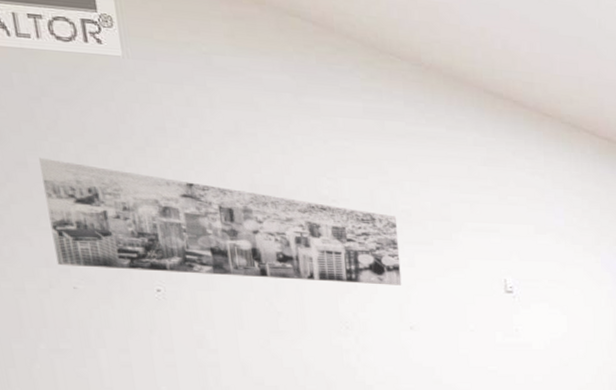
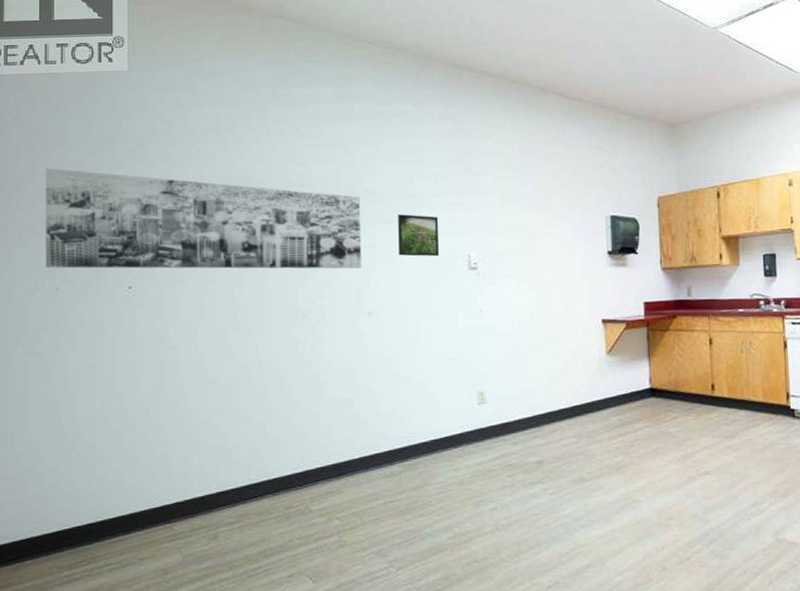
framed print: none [435,236,477,279] -> present [398,214,440,257]

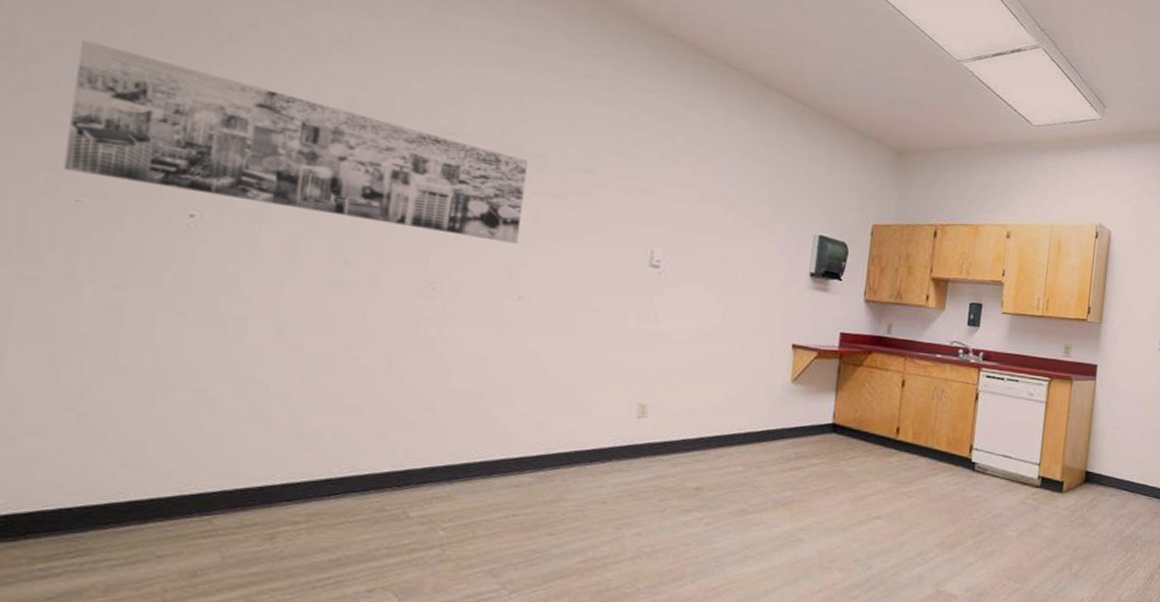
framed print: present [398,214,440,257] -> none [567,190,621,246]

